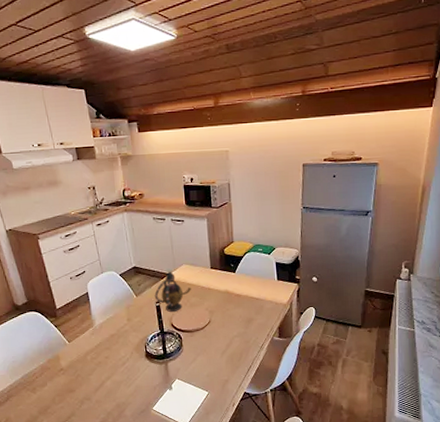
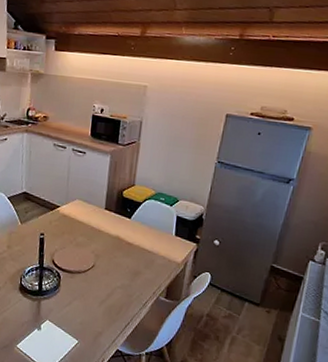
teapot: present [154,271,192,313] -> none [40,203,81,249]

